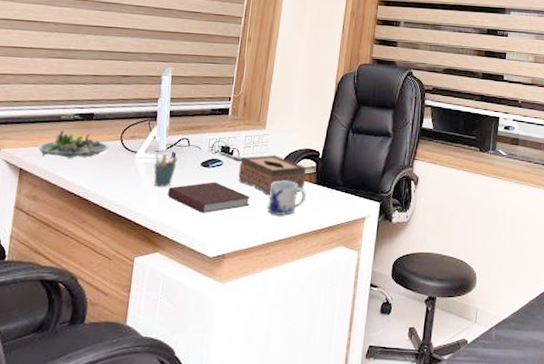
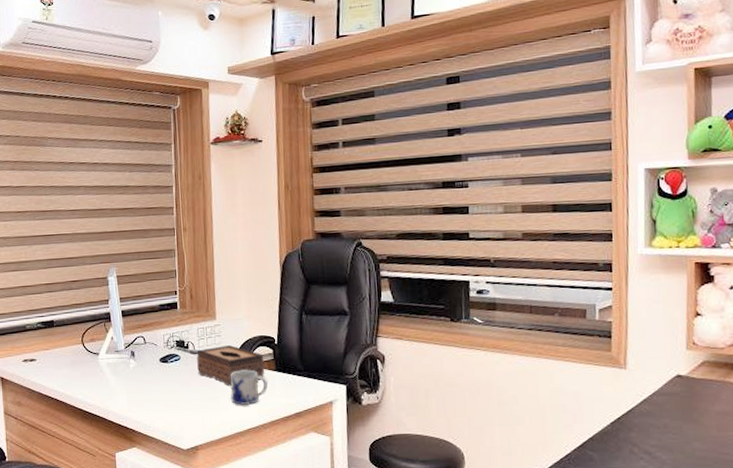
succulent planter: present [38,130,110,158] -> none [12,338,73,365]
pen holder: present [154,153,178,187] -> none [116,353,137,386]
notebook: present [168,182,251,213] -> none [134,376,213,408]

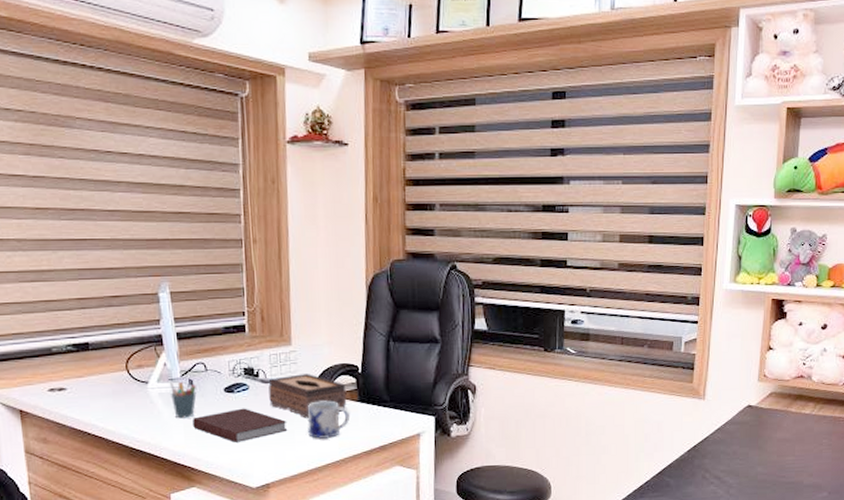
pen holder: none [116,353,137,386] -> present [170,381,197,419]
notebook: none [134,376,213,408] -> present [193,408,288,442]

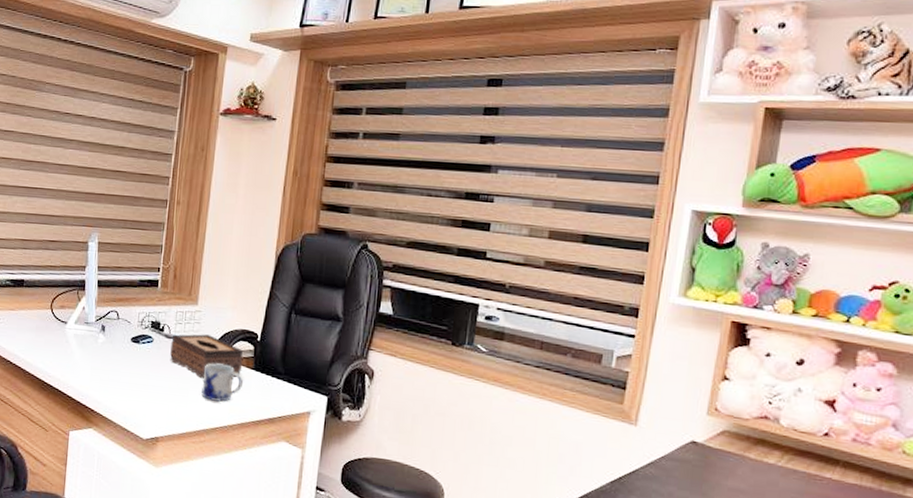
pen holder: present [170,381,197,419] -> none [84,325,107,361]
notebook: present [193,408,288,442] -> none [99,359,184,392]

